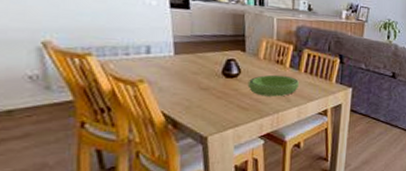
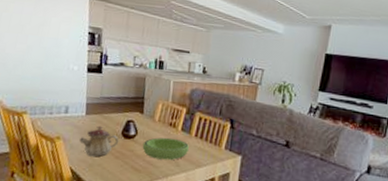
teapot: none [170,66,220,98] -> present [79,125,119,157]

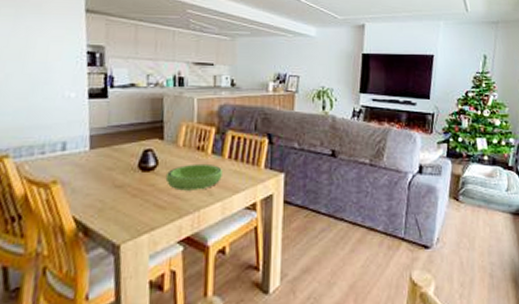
teapot: present [79,125,119,157] -> none [84,160,136,198]

